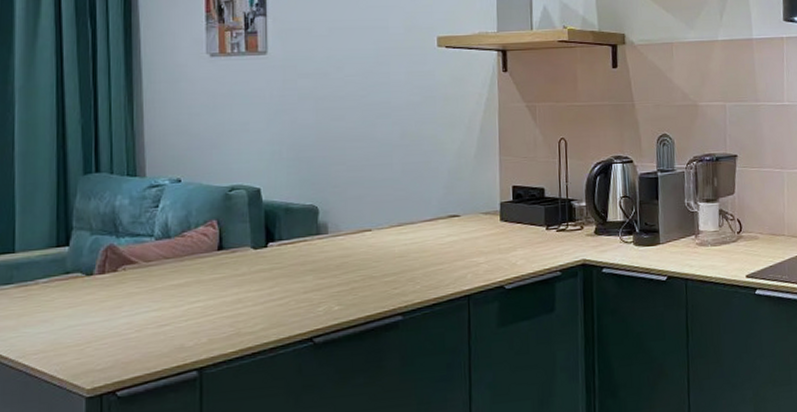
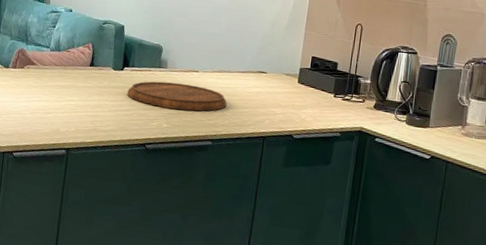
cutting board: none [277,248,415,286] -> present [127,81,227,111]

